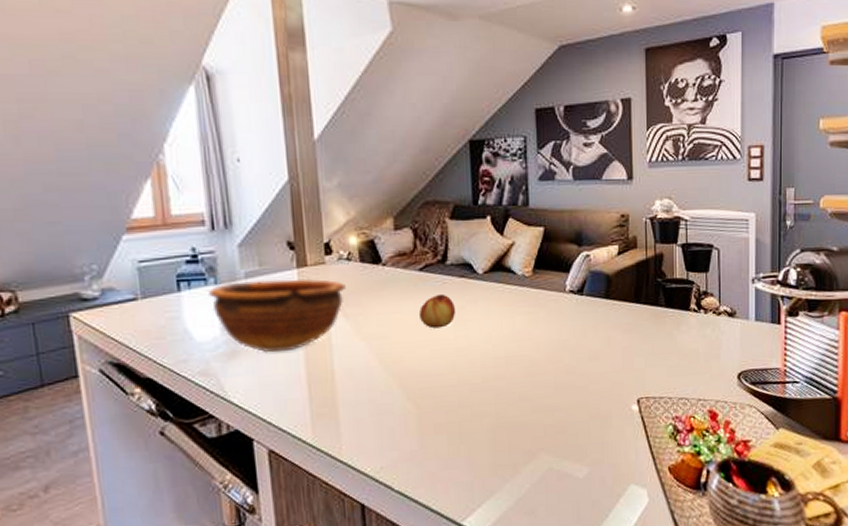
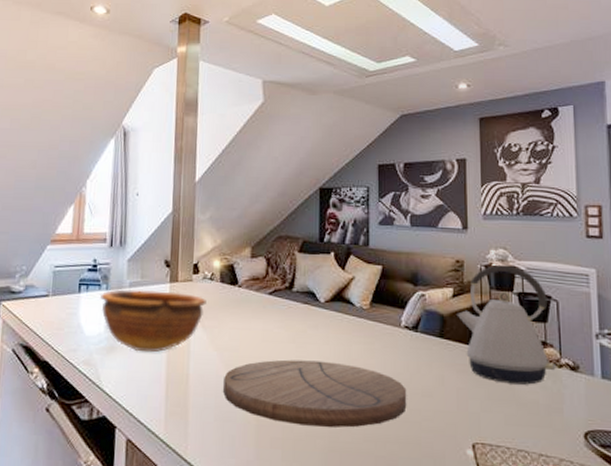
cutting board: none [376,337,574,407] -> present [223,359,407,428]
fruit: present [418,293,456,329] -> none [265,316,299,348]
kettle: none [622,215,715,337] -> present [457,264,556,385]

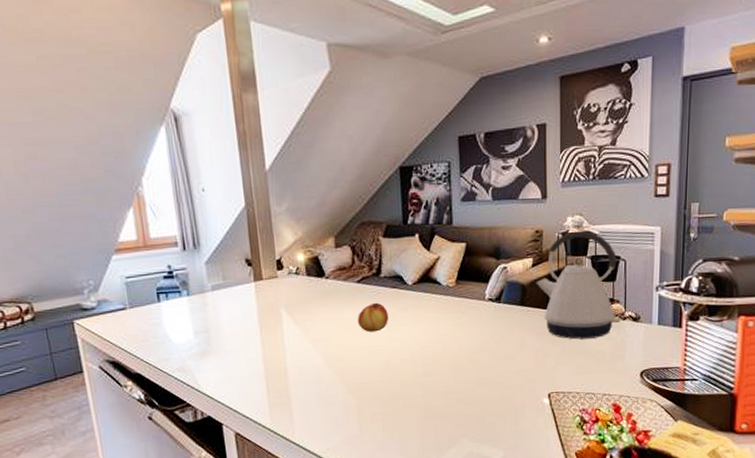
bowl: present [100,289,207,353] -> none [183,290,295,353]
cutting board: present [223,359,407,428] -> none [321,339,492,399]
fruit: none [265,316,299,348] -> present [357,302,389,333]

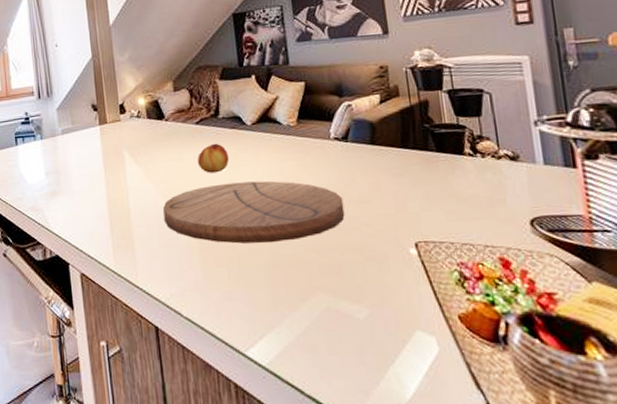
cutting board: none [321,339,492,399] -> present [163,181,345,244]
kettle: present [536,230,621,340] -> none [386,64,495,182]

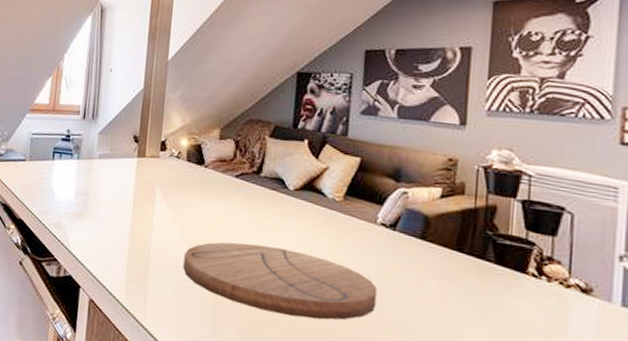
fruit: present [197,143,230,174] -> none [229,200,264,232]

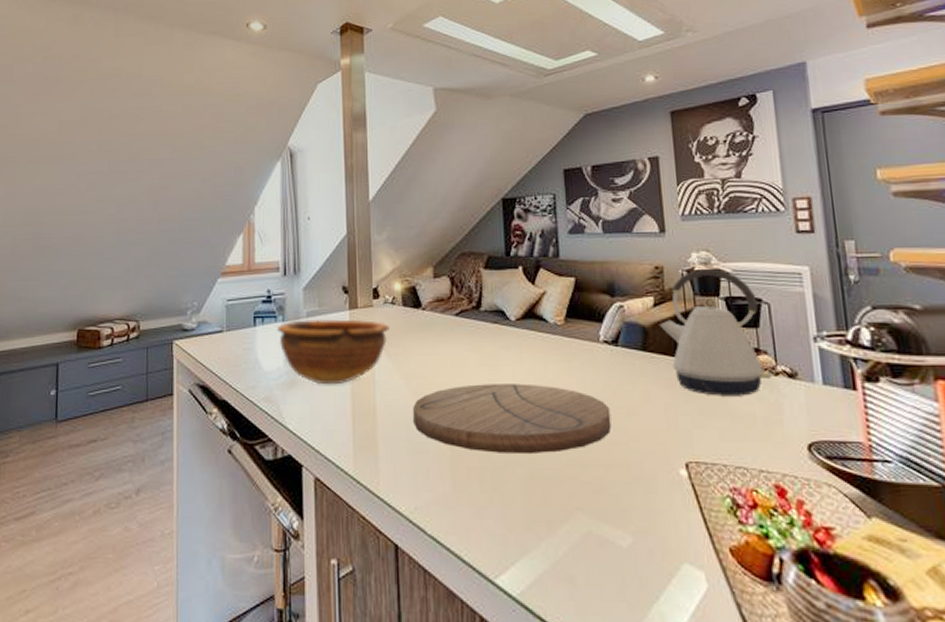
bowl: none [72,159,172,223] -> present [277,319,389,385]
kettle: none [443,167,562,302] -> present [659,268,772,396]

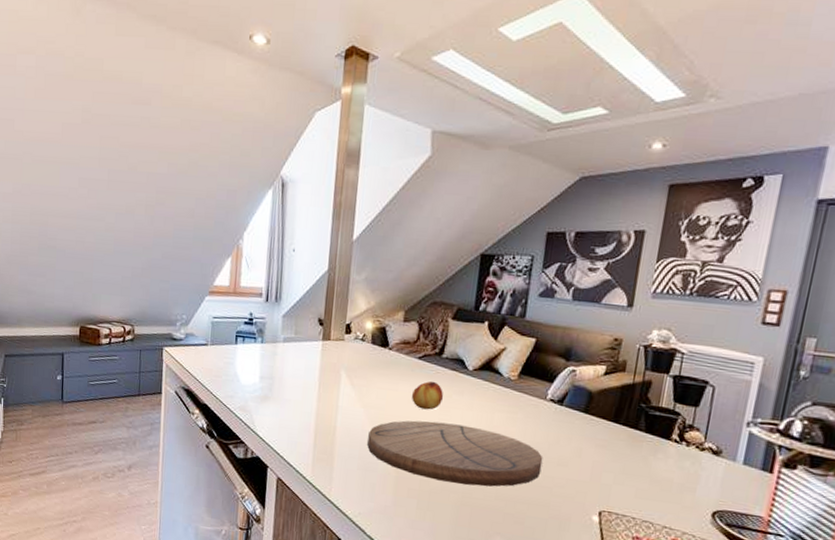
bowl: present [277,319,389,385] -> none [256,343,357,405]
fruit: none [454,338,490,372] -> present [411,381,444,410]
kettle: present [659,268,772,396] -> none [605,345,704,464]

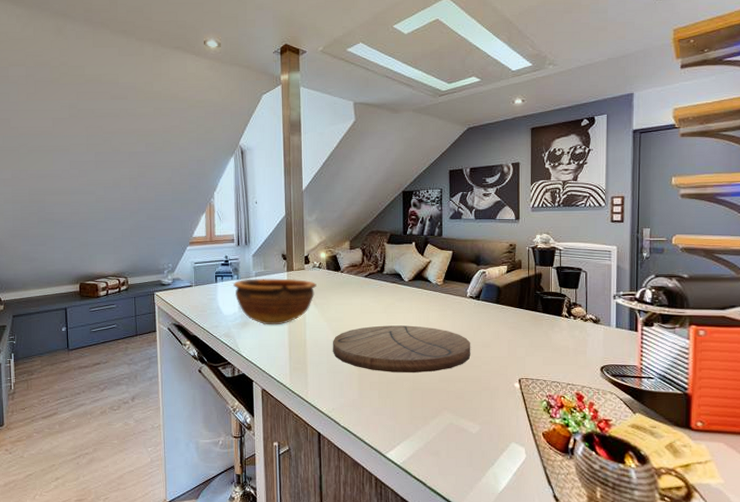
bowl: none [256,343,357,405] -> present [233,278,317,325]
fruit: present [411,381,444,410] -> none [363,293,389,317]

